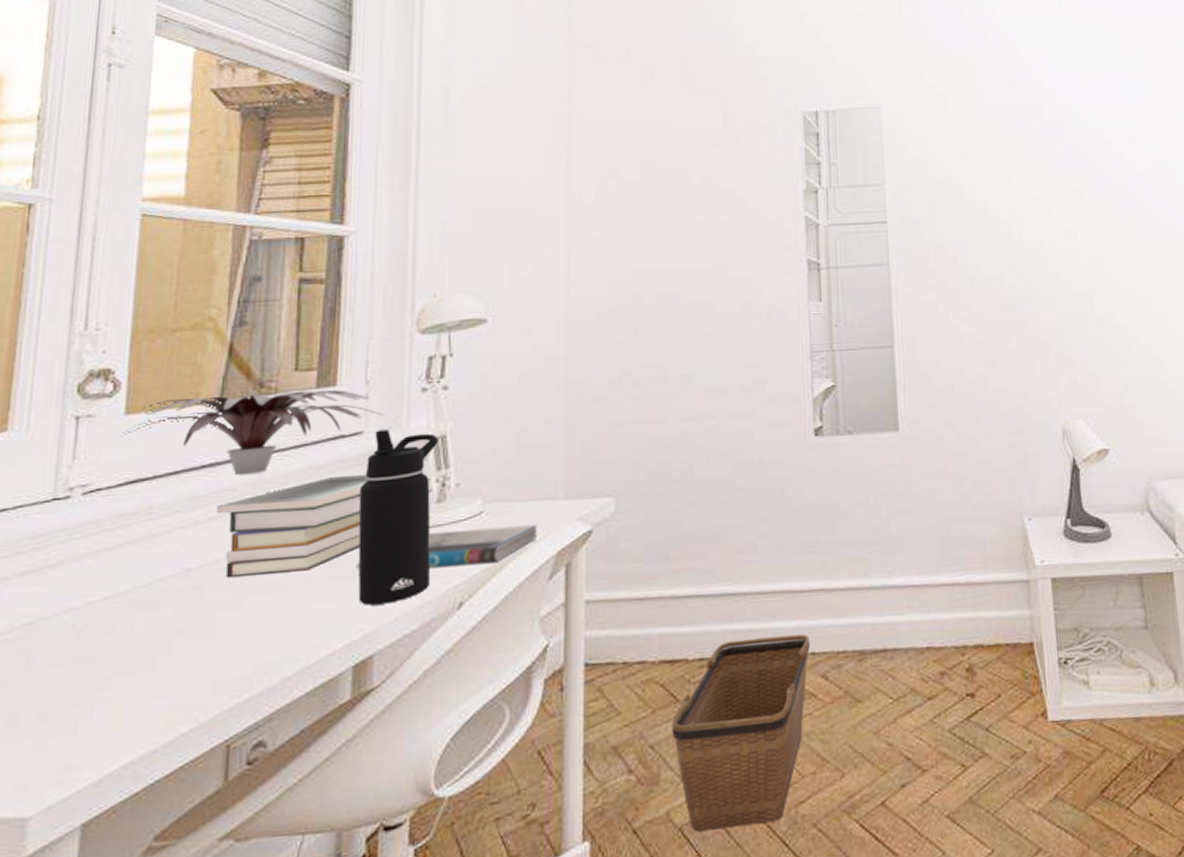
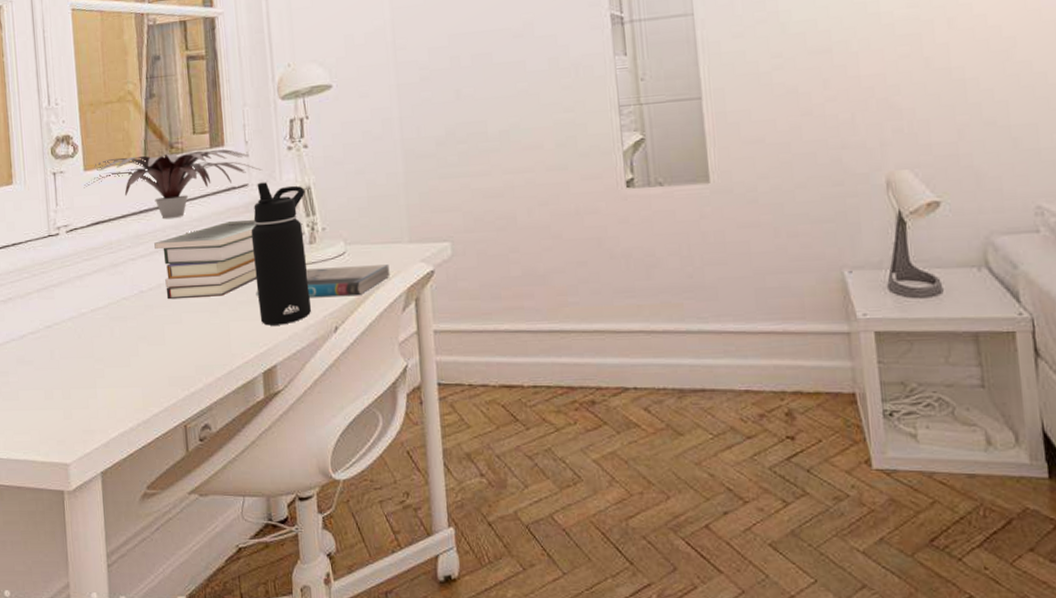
bicycle basket: present [672,634,810,832] -> none [513,370,632,531]

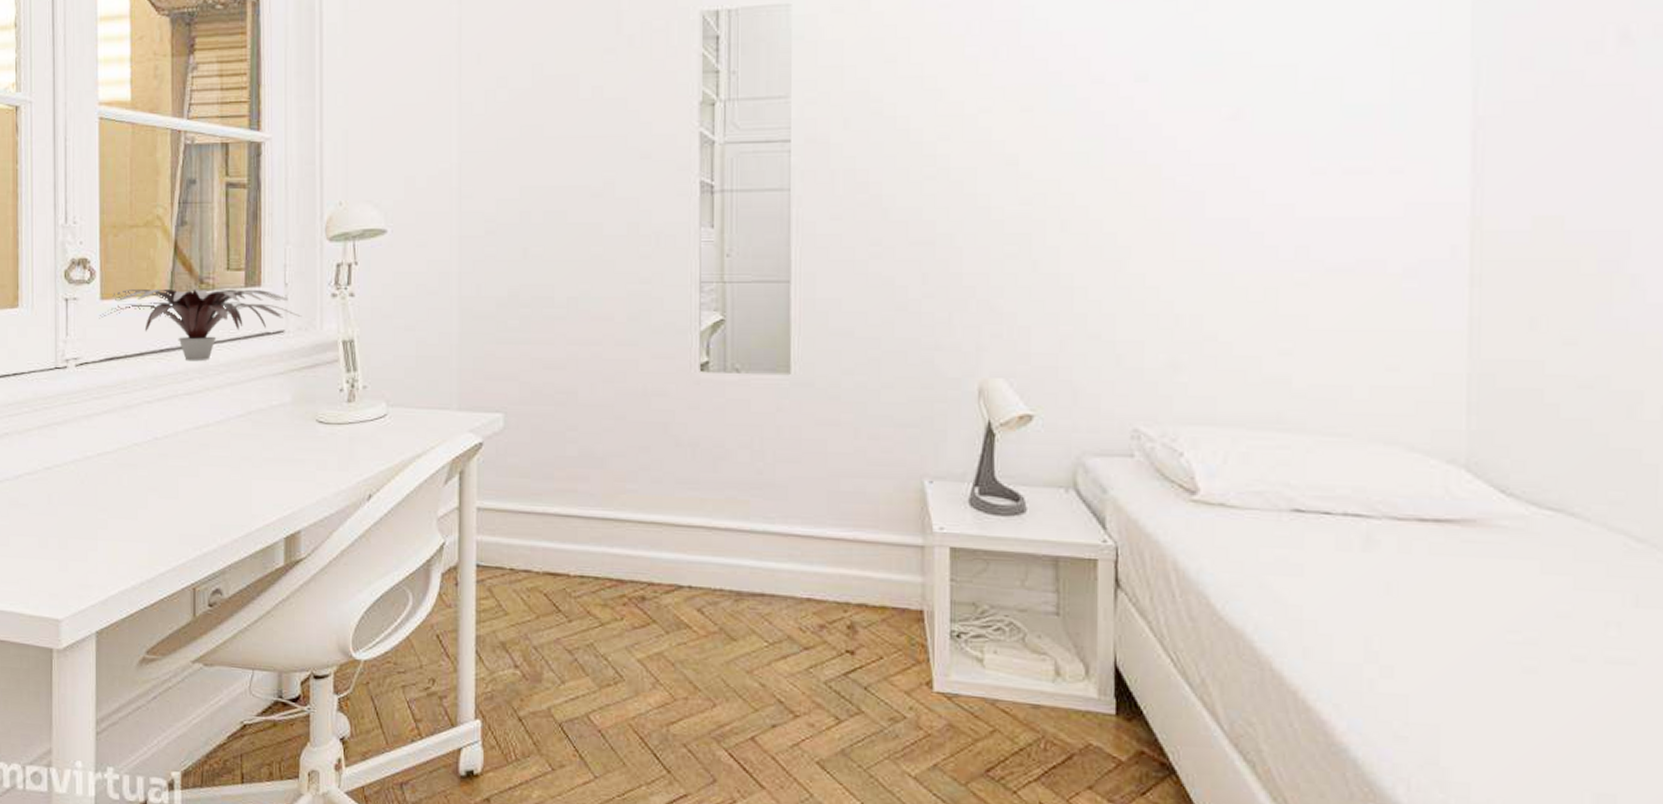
books: present [154,220,257,300] -> none [174,369,290,451]
water bottle: present [251,182,312,326] -> none [283,330,347,488]
book: present [256,264,390,298] -> none [284,429,434,462]

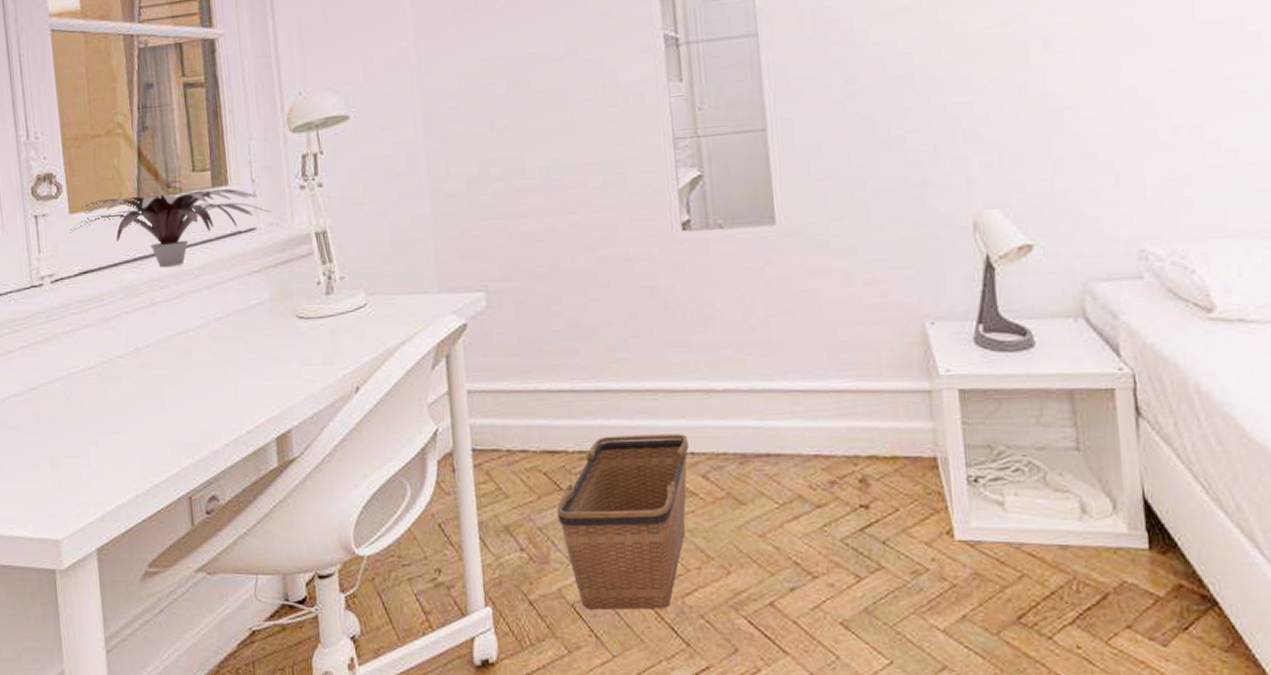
bicycle basket: none [554,563,687,736] -> present [557,433,689,610]

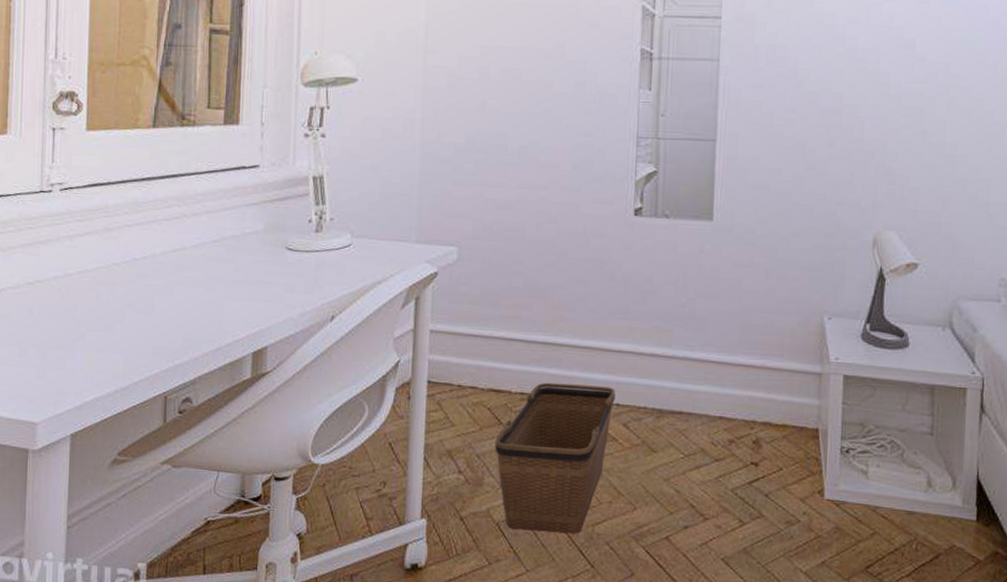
plant: present [69,189,272,268] -> none [84,121,276,191]

